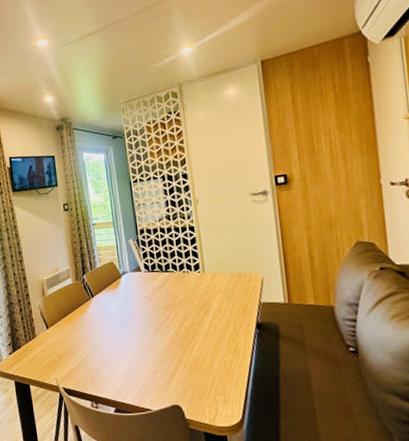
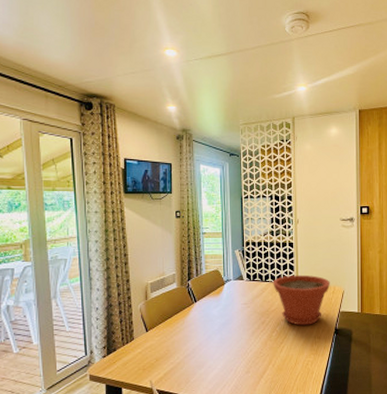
plant pot: none [175,262,245,320] -> present [273,275,330,326]

